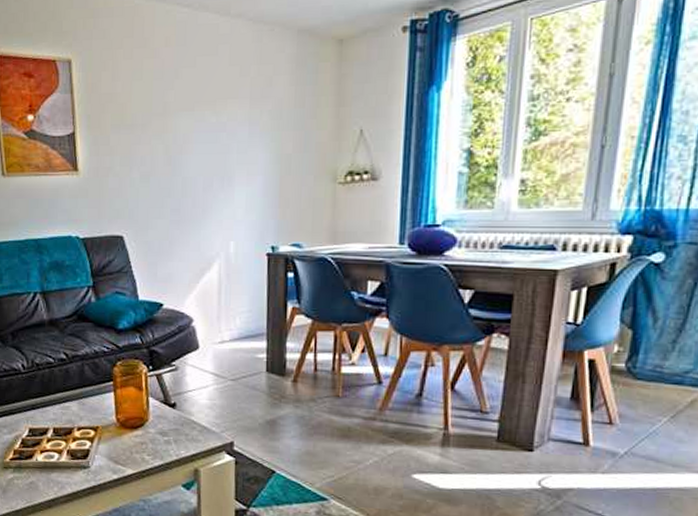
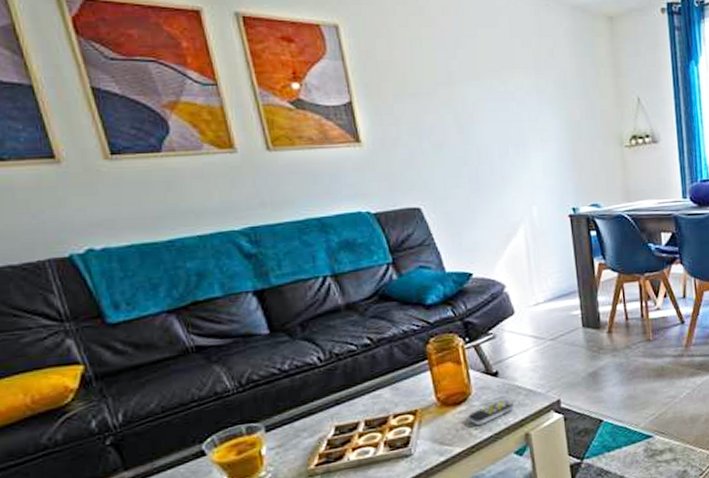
remote control: none [141,430,187,452] -> present [467,398,514,425]

